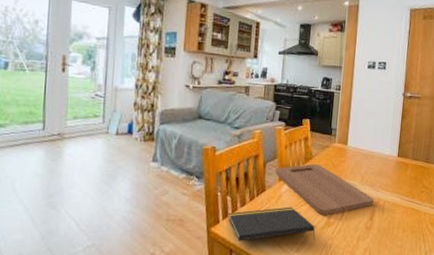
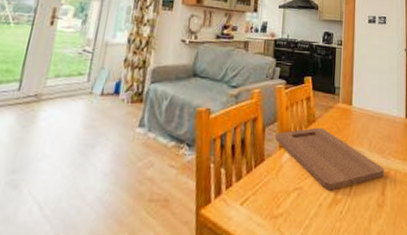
notepad: present [228,207,315,241] -> none [221,180,321,227]

